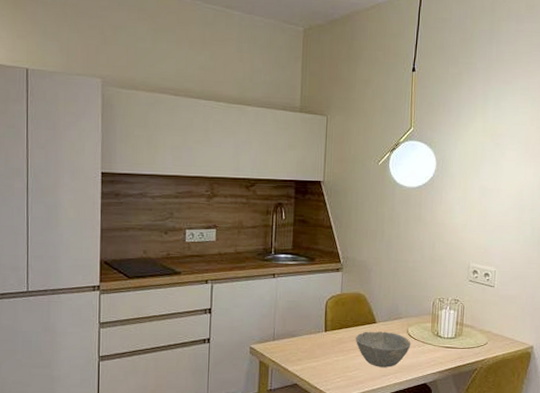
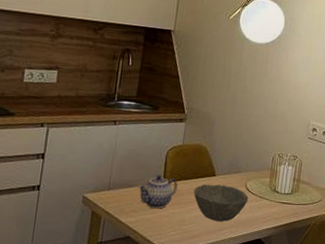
teapot: none [301,324,339,357] -> present [138,175,178,209]

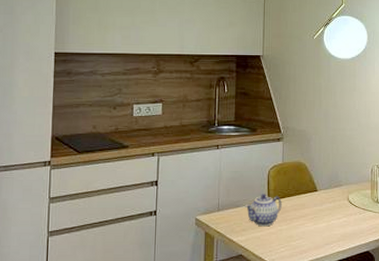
bowl: present [193,184,249,222] -> none [297,199,352,236]

